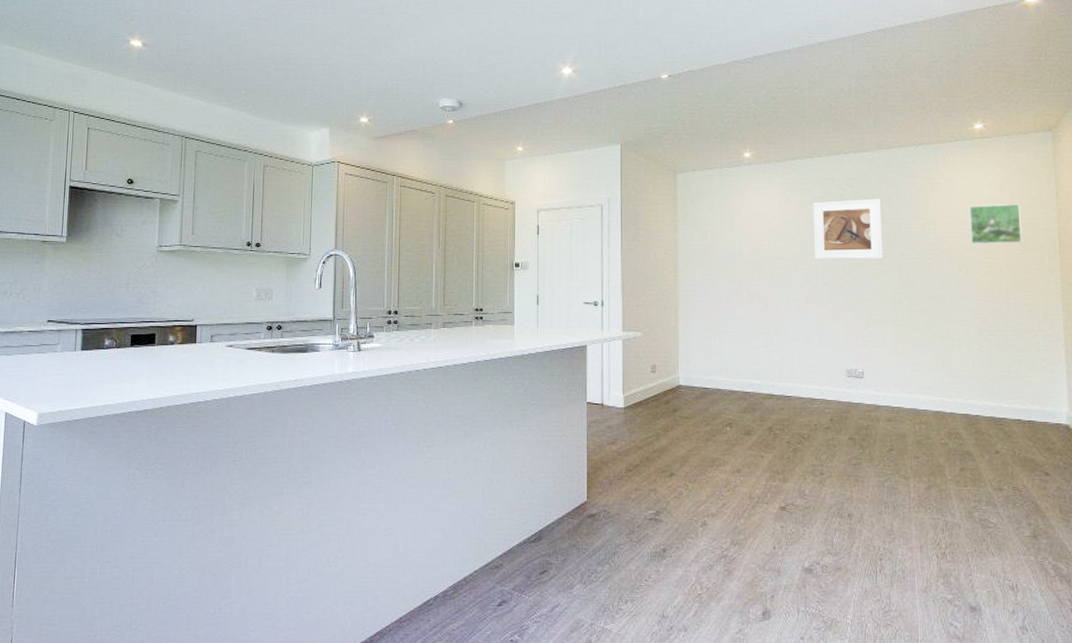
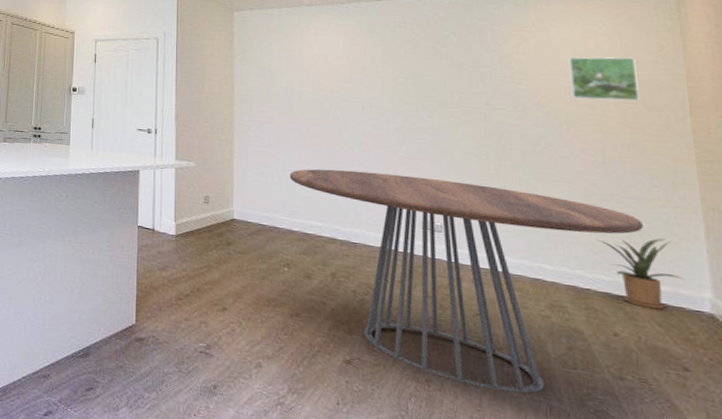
dining table: none [731,327,1021,514] -> present [289,169,643,394]
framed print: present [813,198,884,260] -> none [381,44,464,108]
house plant: none [985,365,1048,427] -> present [596,238,683,310]

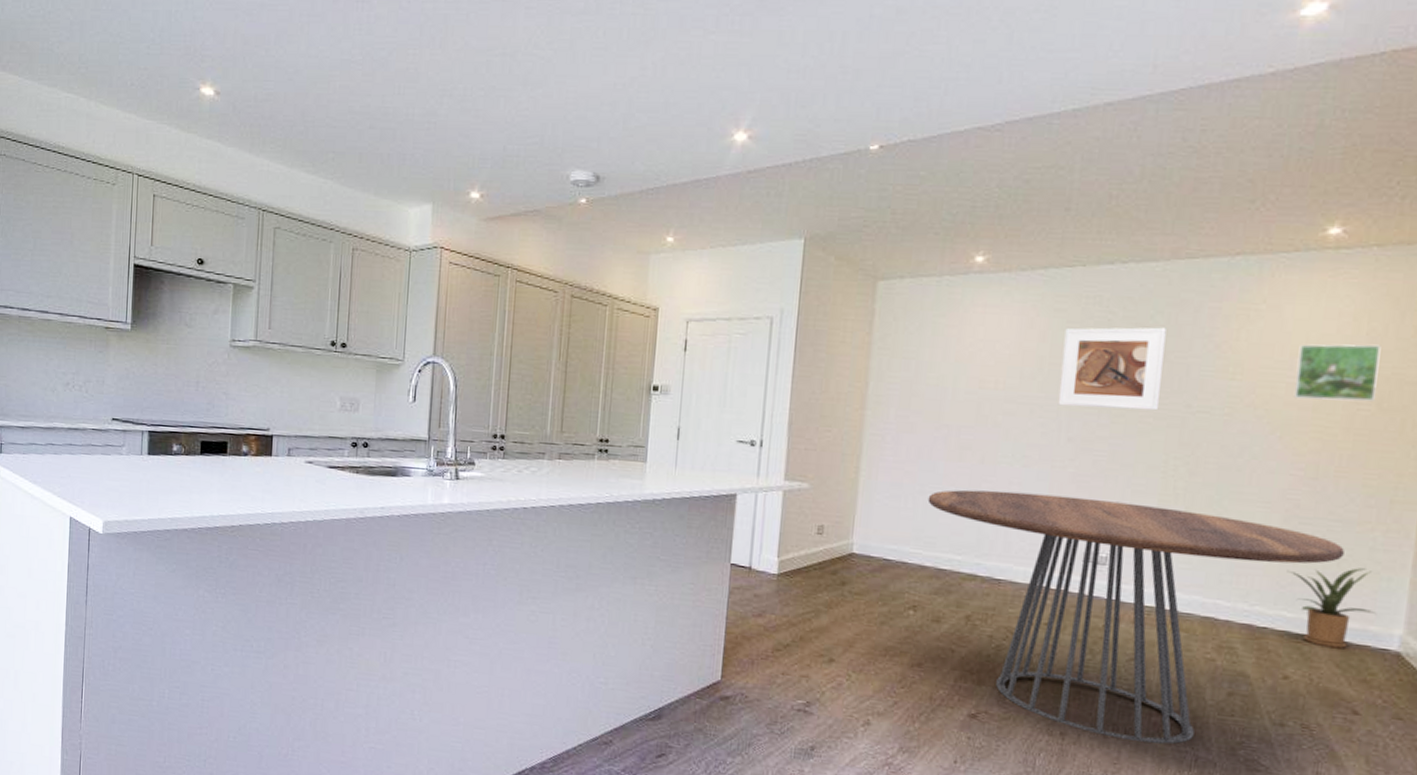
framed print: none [381,44,464,108] -> present [1058,327,1167,411]

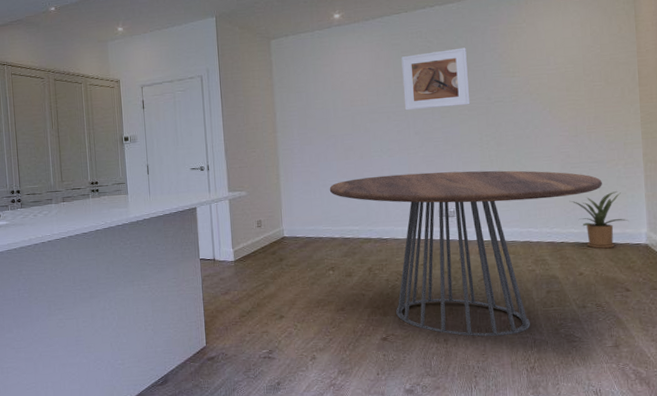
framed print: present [1293,344,1381,401] -> none [551,41,603,84]

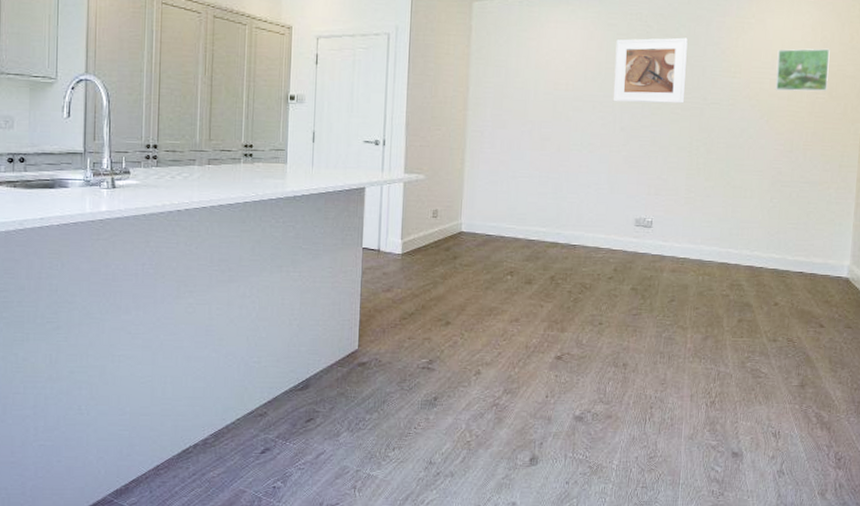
dining table: present [329,170,602,337] -> none [518,173,811,364]
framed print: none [551,41,603,84] -> present [775,48,830,92]
house plant: present [569,191,628,249] -> none [774,217,832,279]

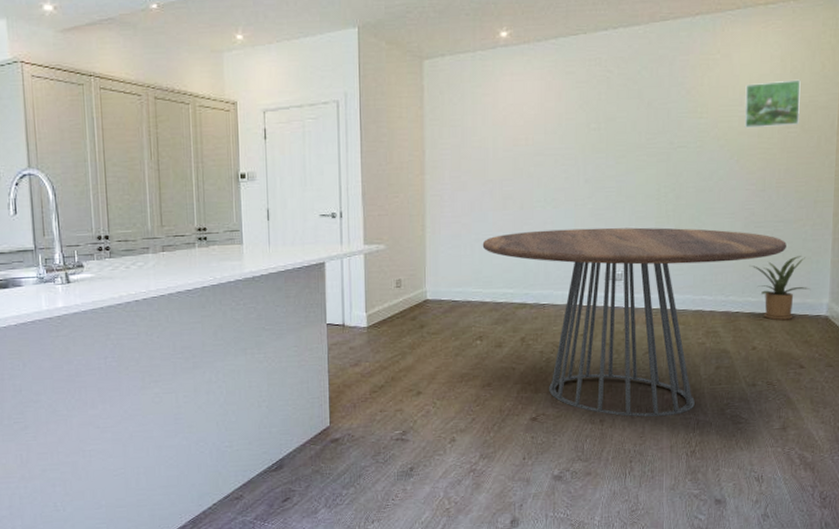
dining table: none [518,173,811,364] -> present [482,227,786,417]
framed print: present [613,37,688,104] -> none [575,80,650,154]
house plant: none [774,217,832,279] -> present [749,256,810,321]

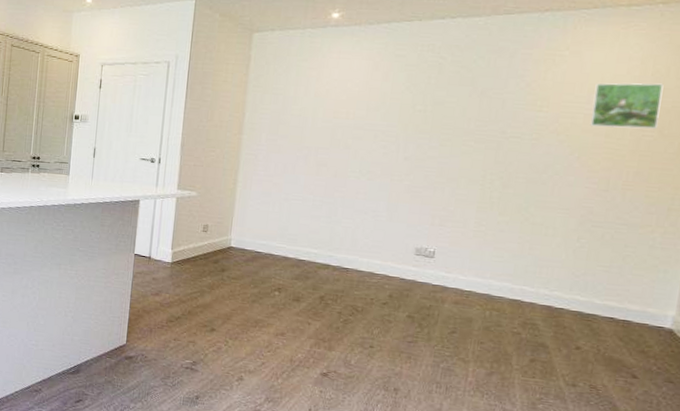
dining table: present [482,227,786,417] -> none [291,197,629,399]
house plant: present [749,256,810,321] -> none [581,262,653,326]

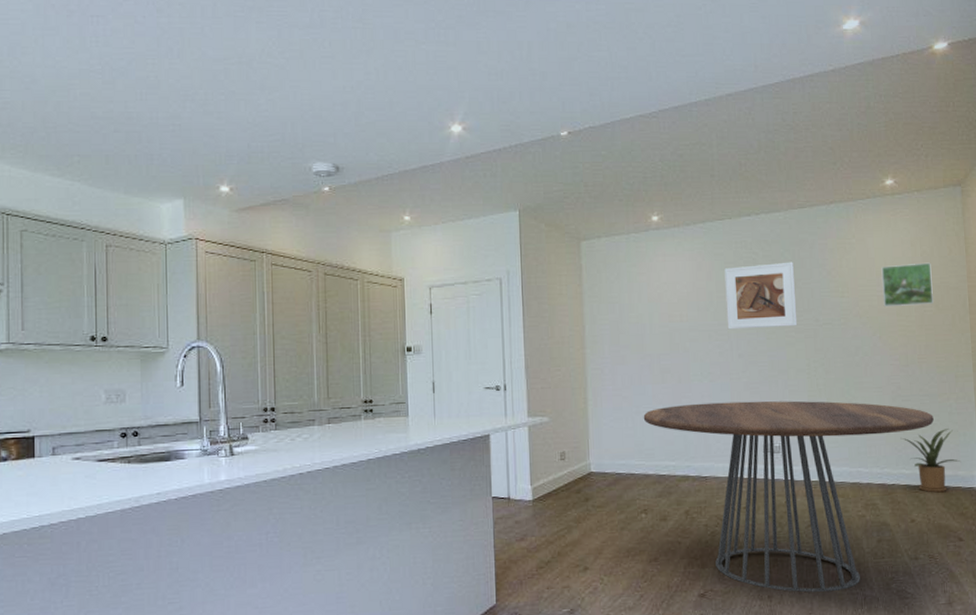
dining table: none [291,197,629,399] -> present [643,400,934,593]
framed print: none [397,69,487,136] -> present [724,262,798,330]
house plant: none [581,262,653,326] -> present [900,429,960,493]

